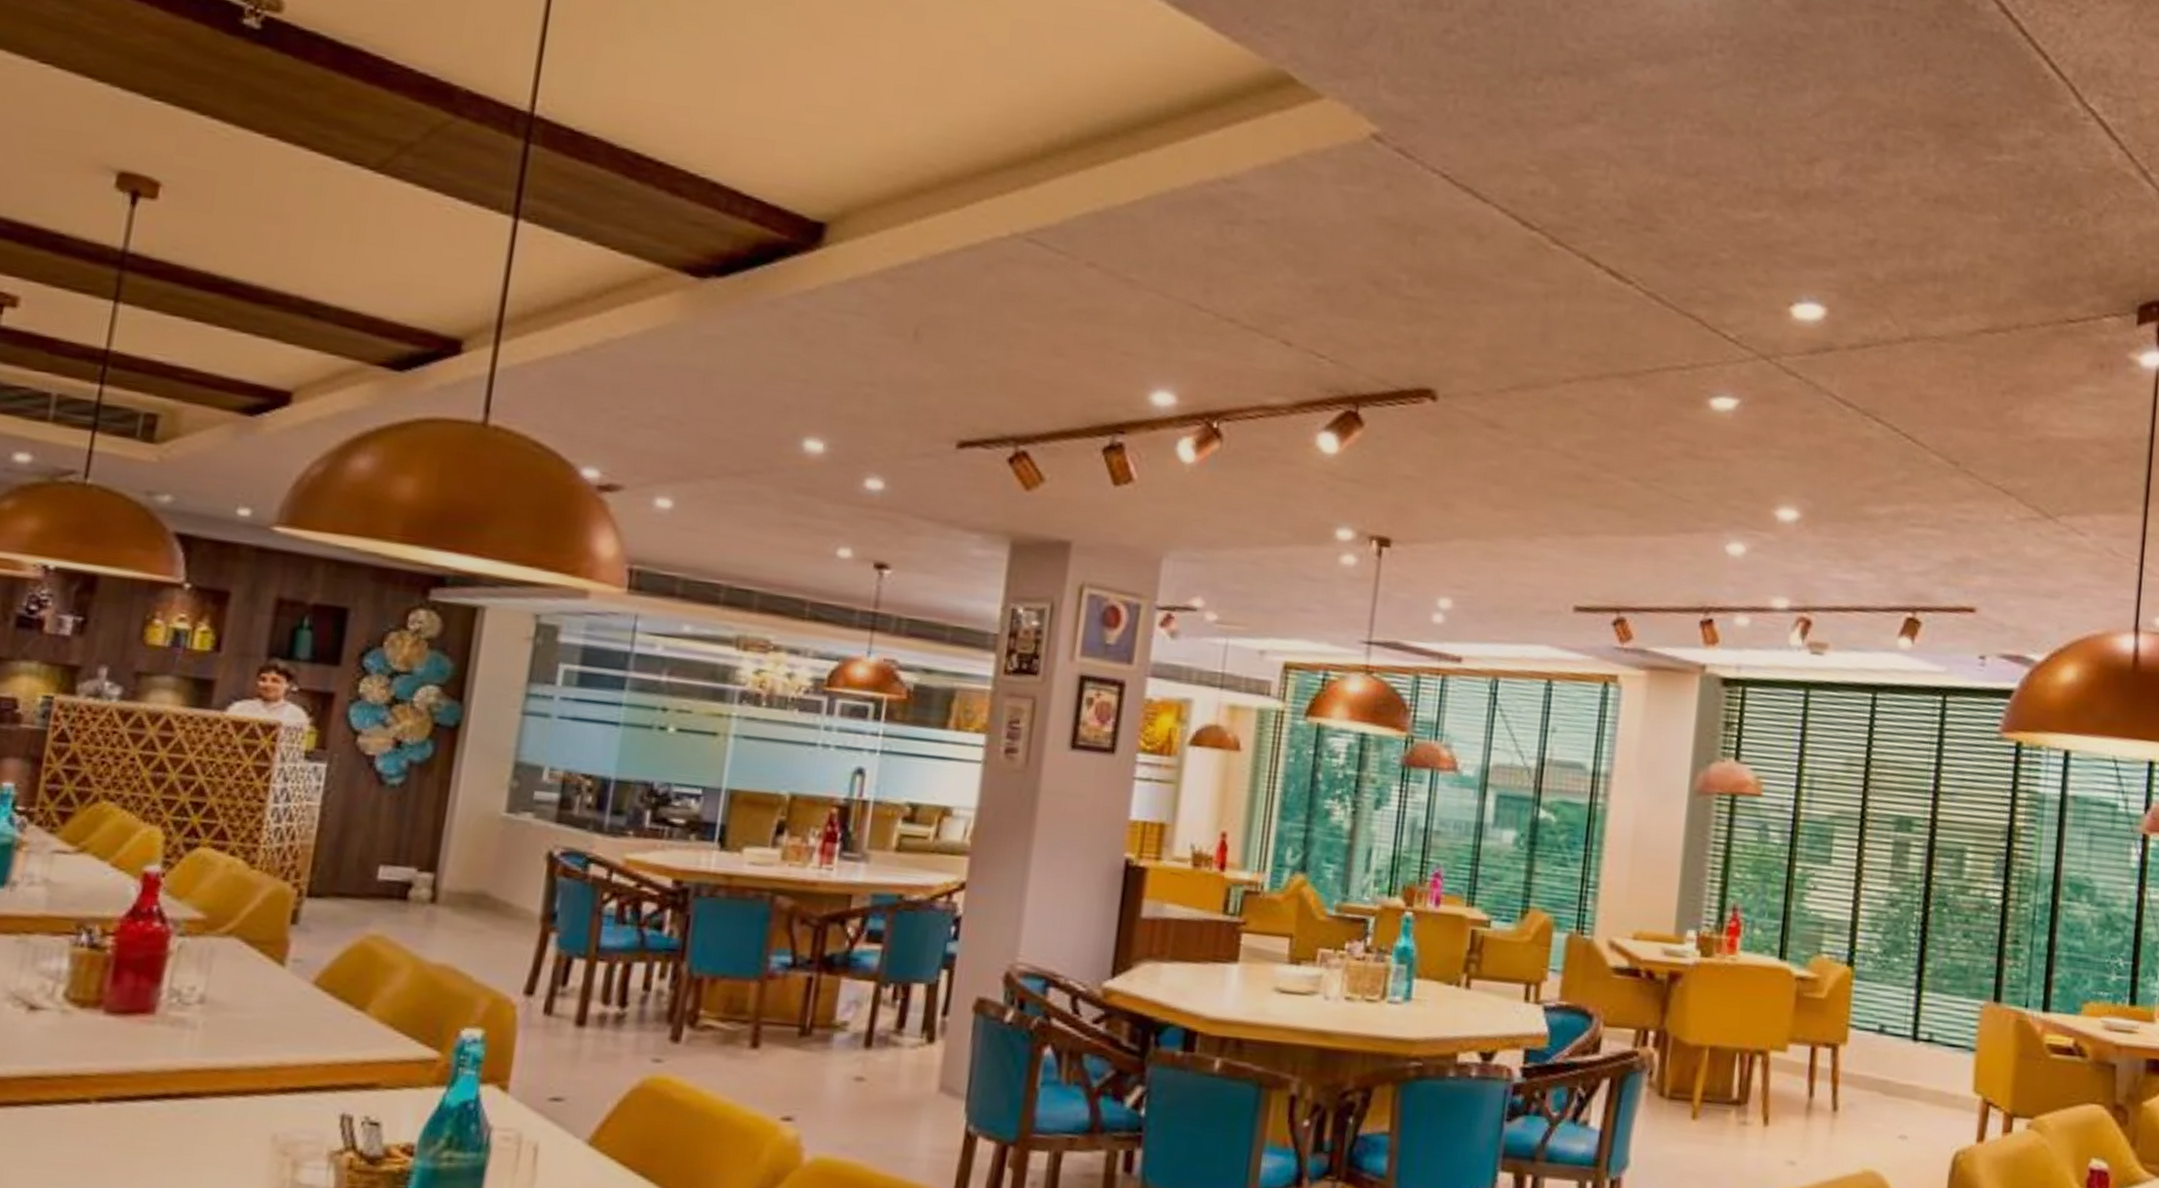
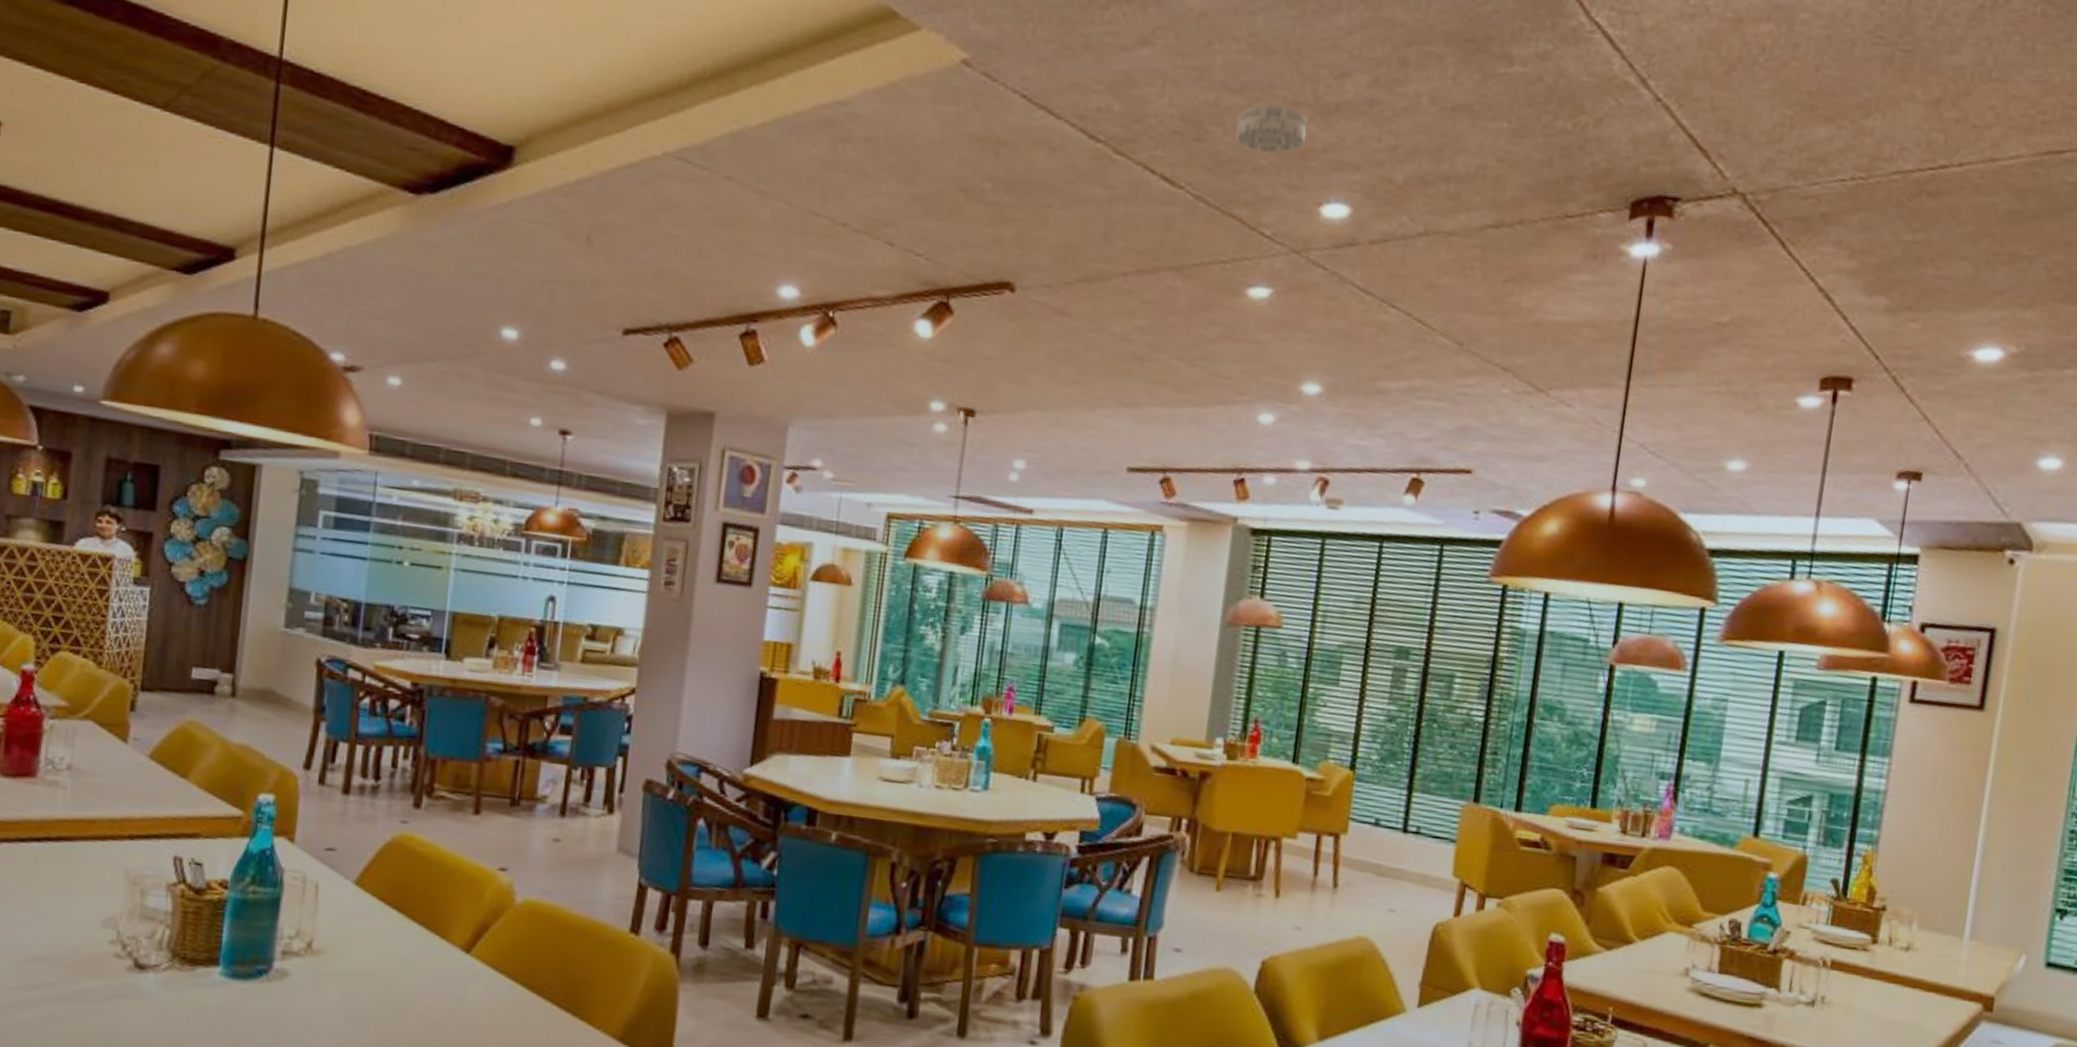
smoke detector: none [1692,190,1773,247] -> present [1236,103,1307,154]

